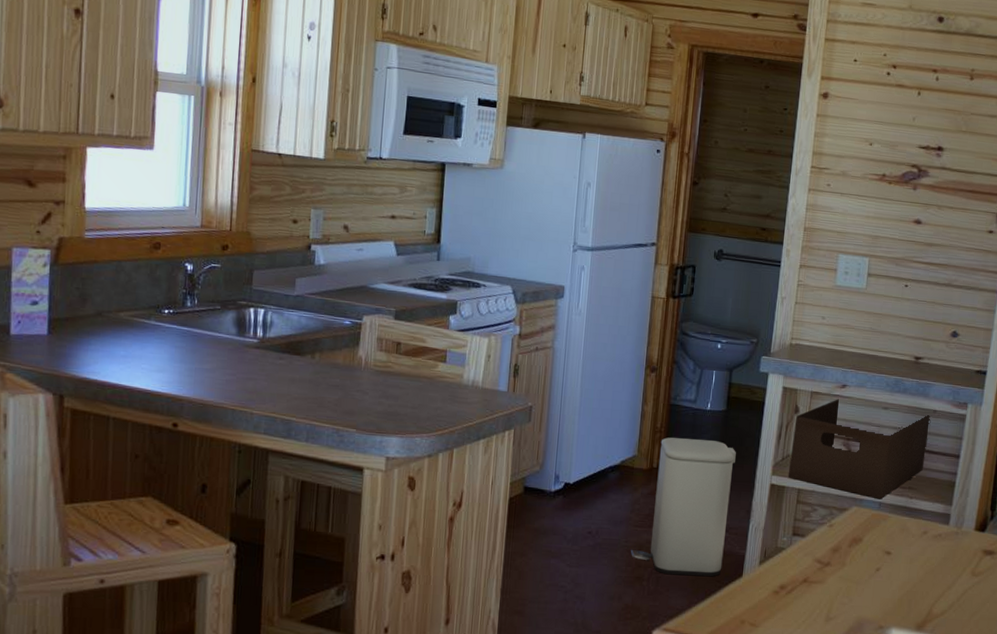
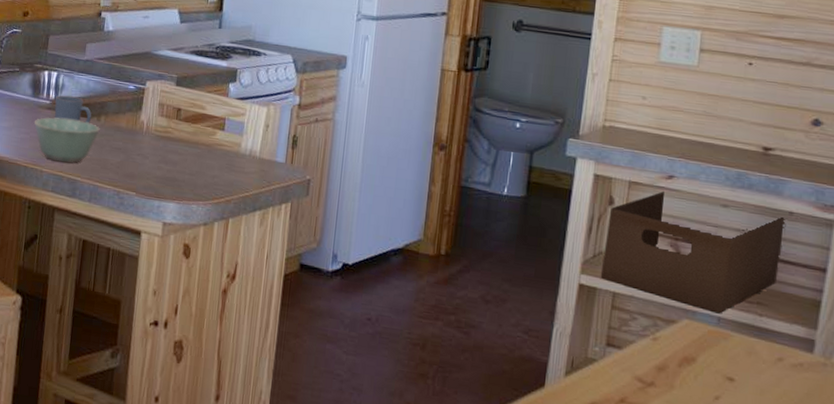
bowl: none [240,356,315,403] -> present [33,117,100,163]
mug: none [263,333,306,362] -> present [54,95,92,124]
pedal bin: present [630,437,736,577] -> none [413,222,537,383]

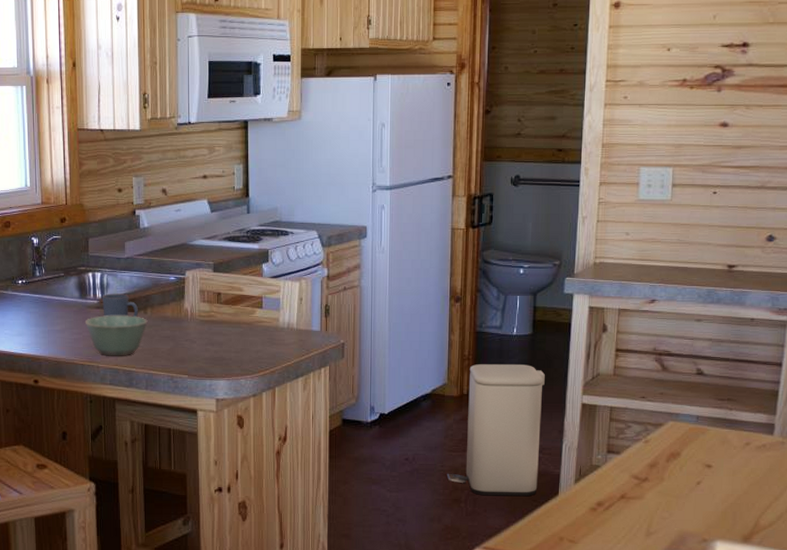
pedal bin: none [413,222,537,383] -> present [446,364,545,497]
storage basket: present [601,190,786,314] -> none [600,313,749,413]

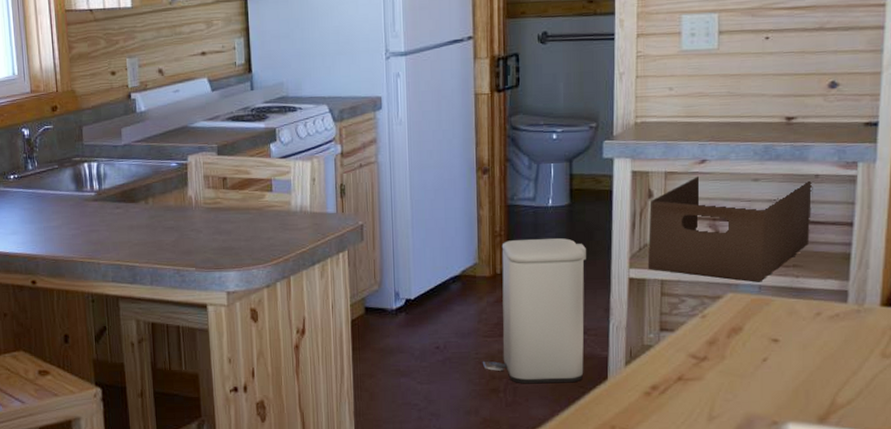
bowl: present [84,315,148,356] -> none [82,207,150,252]
mug: present [103,293,139,318] -> none [100,183,140,209]
storage basket: none [600,313,749,413] -> present [648,175,813,282]

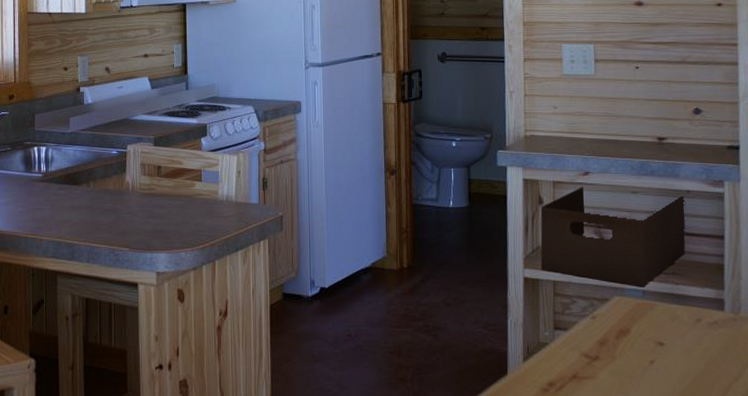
pedal bin: present [482,238,586,384] -> none [390,237,485,376]

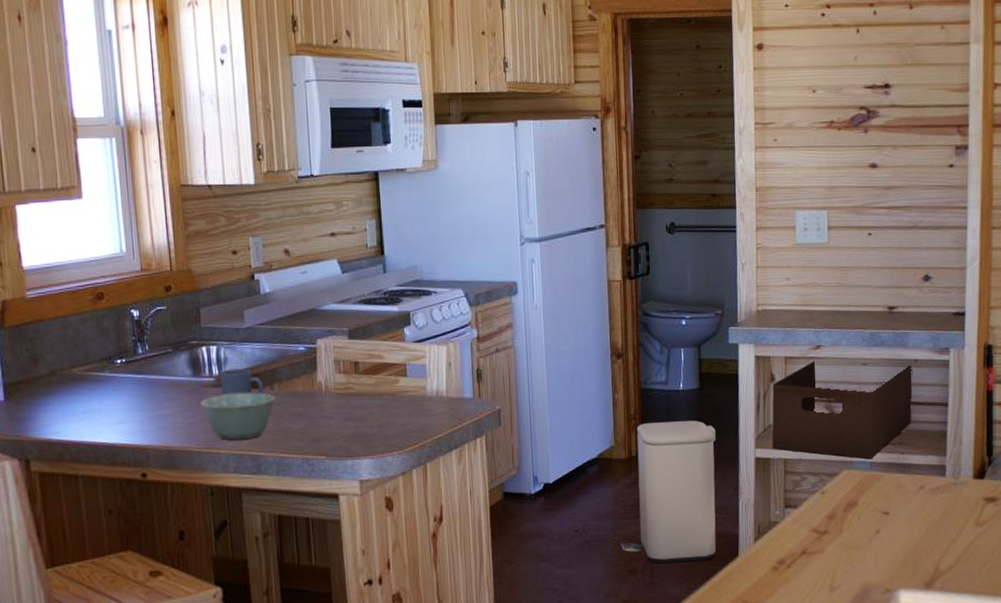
bowl: none [29,189,90,229] -> present [200,393,275,441]
mug: none [47,167,82,191] -> present [220,368,264,396]
pedal bin: none [390,237,485,376] -> present [620,420,717,564]

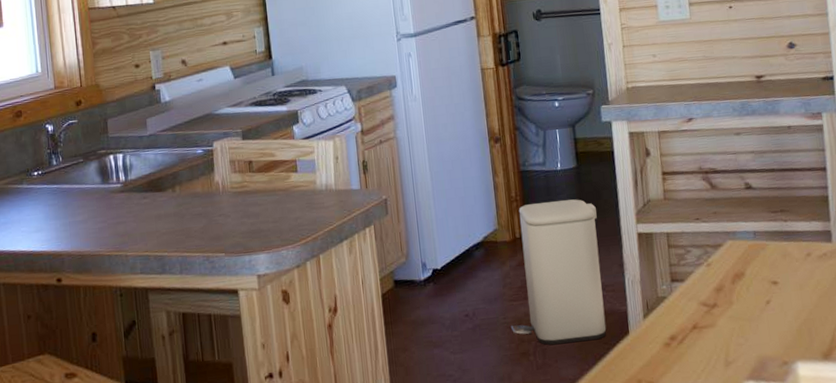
bowl: present [200,393,275,441] -> none [108,196,177,243]
mug: present [220,368,264,396] -> none [126,173,167,200]
storage basket: present [772,360,913,459] -> none [648,132,791,229]

